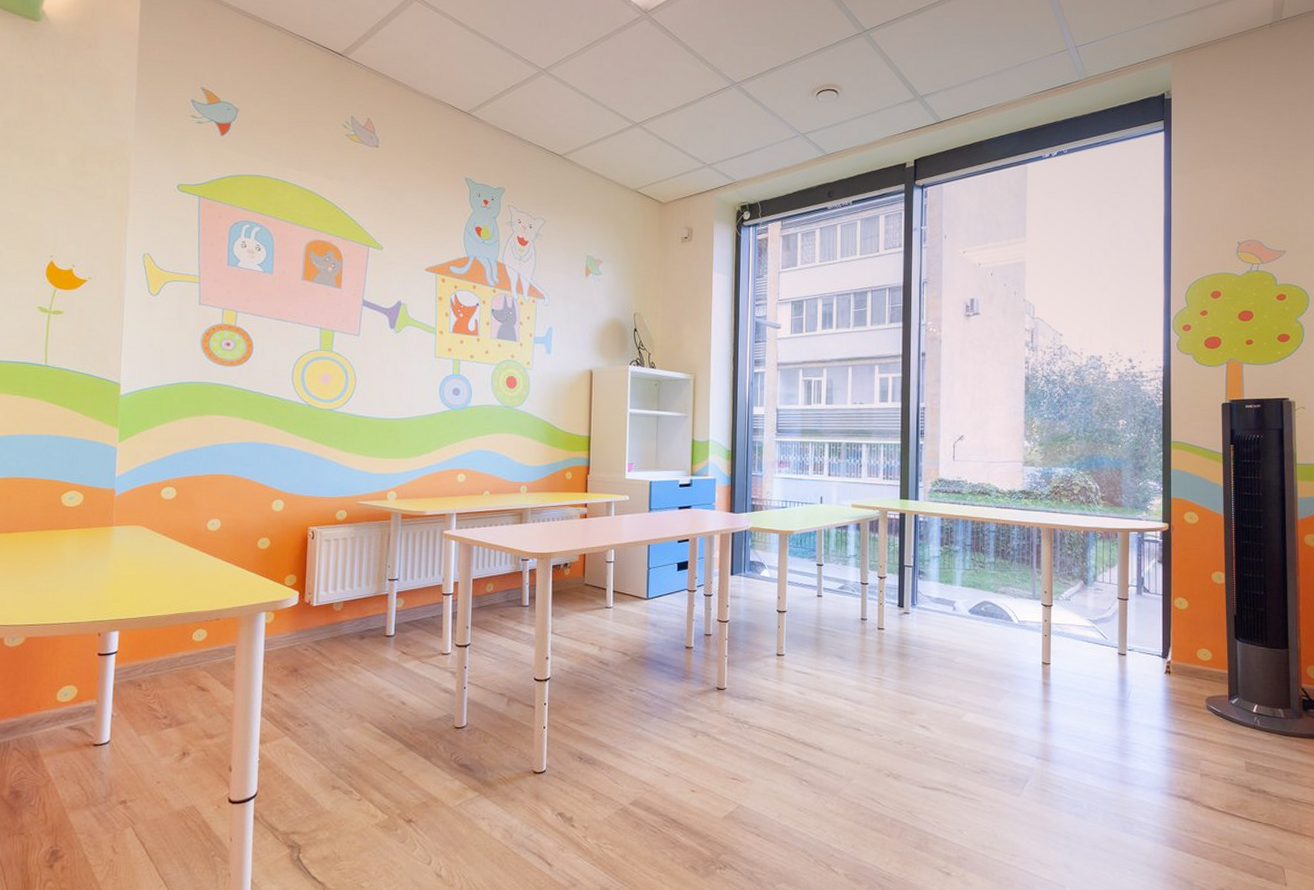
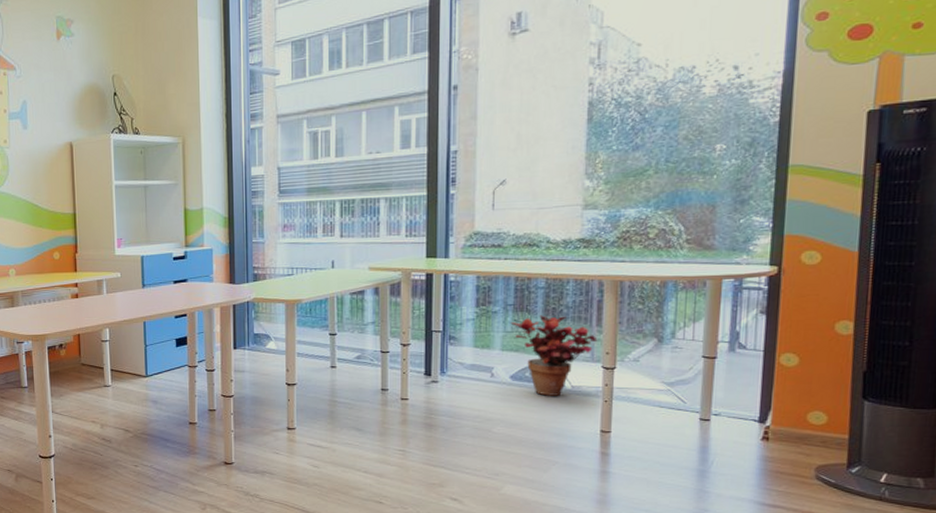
potted plant: none [968,556,1038,630] -> present [510,315,598,396]

